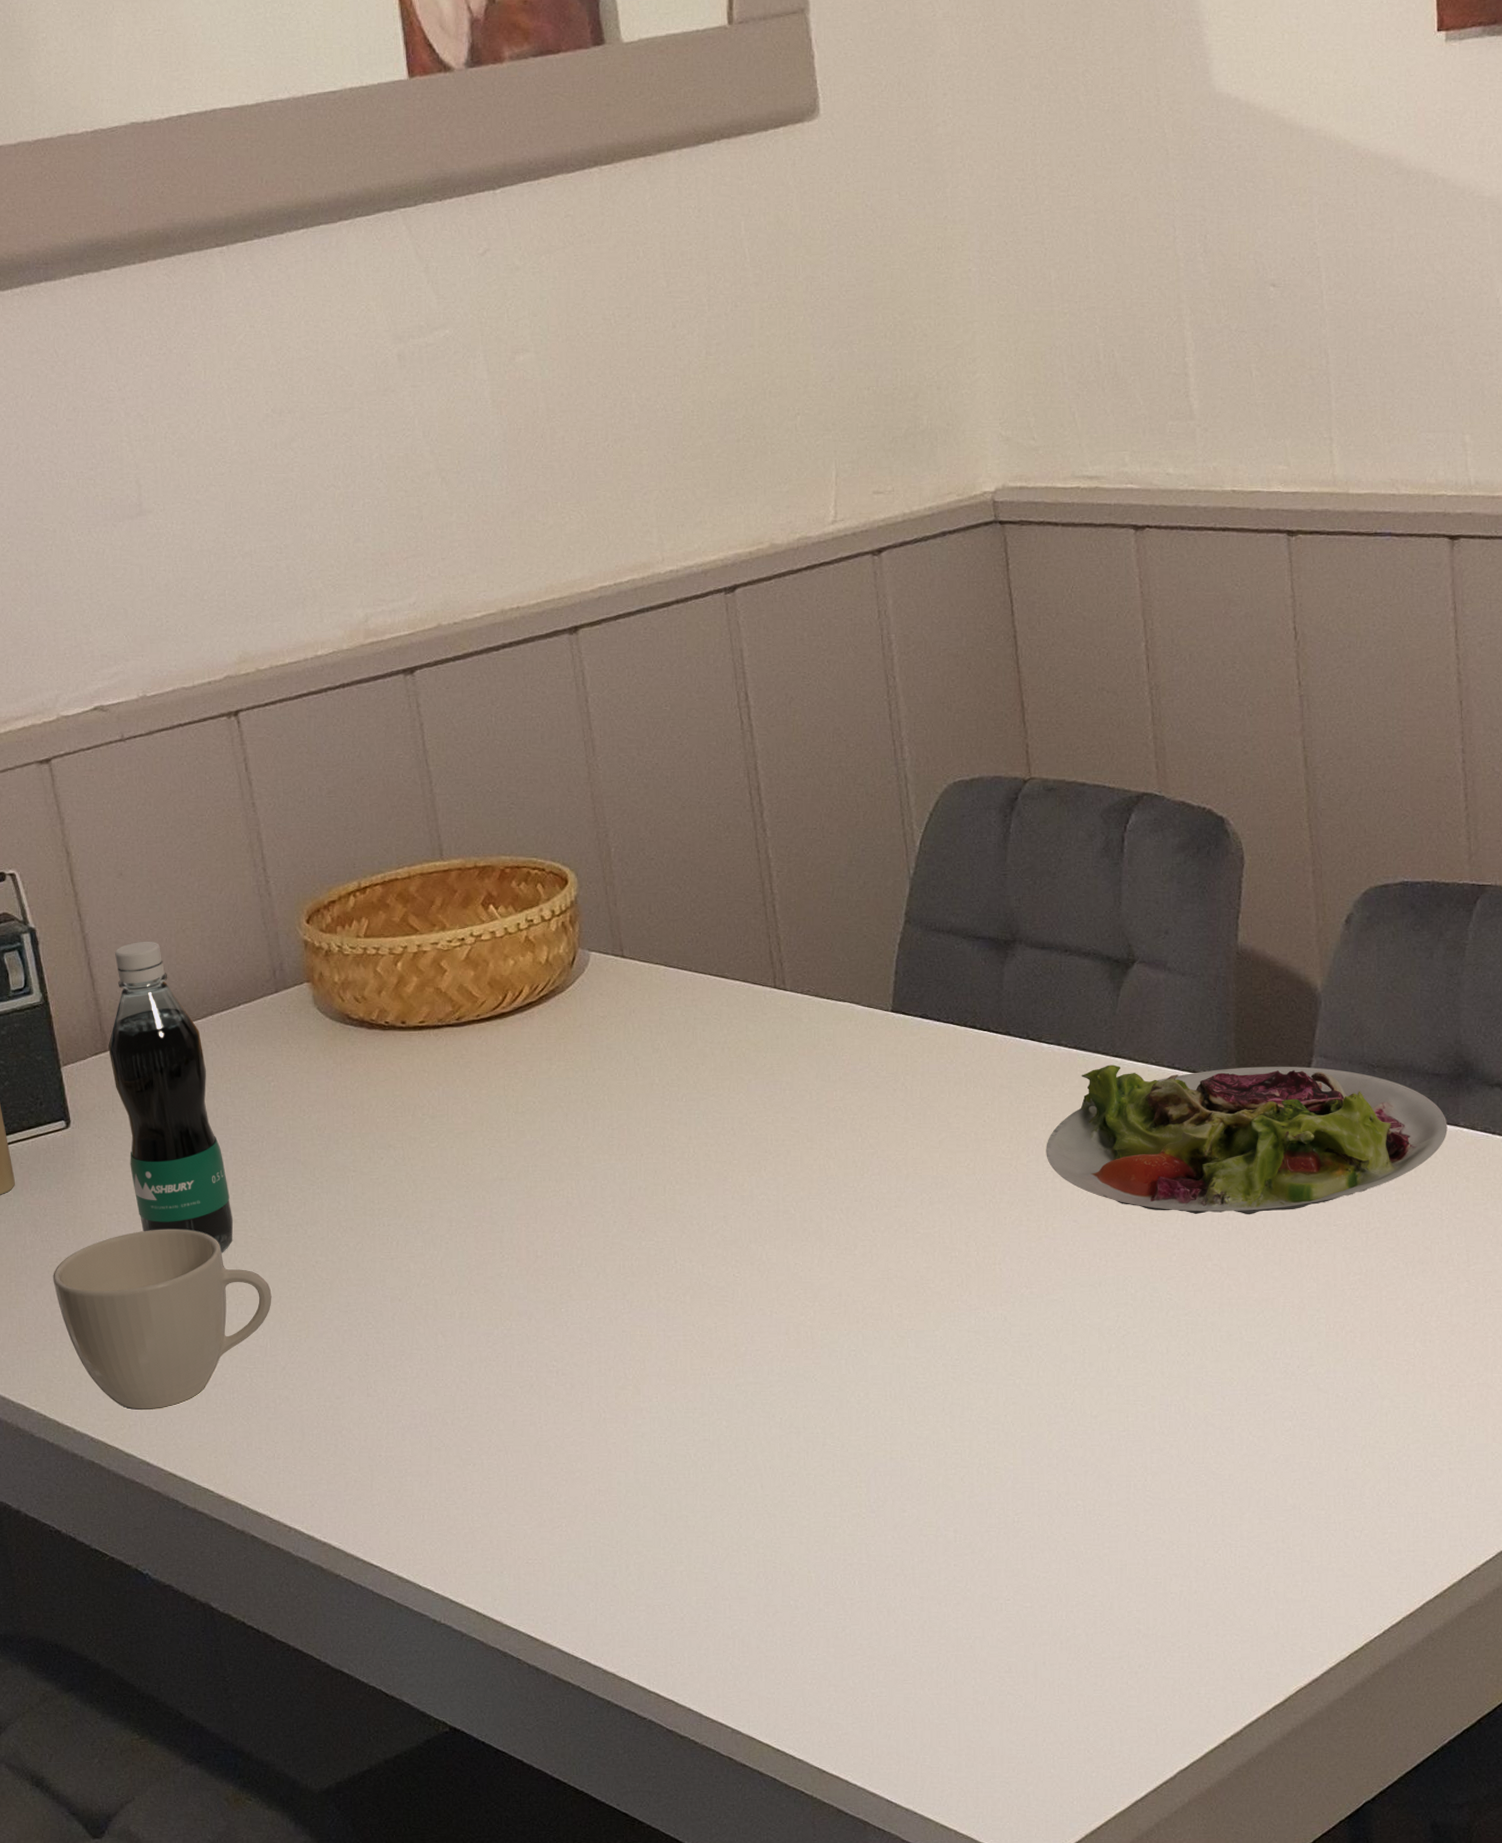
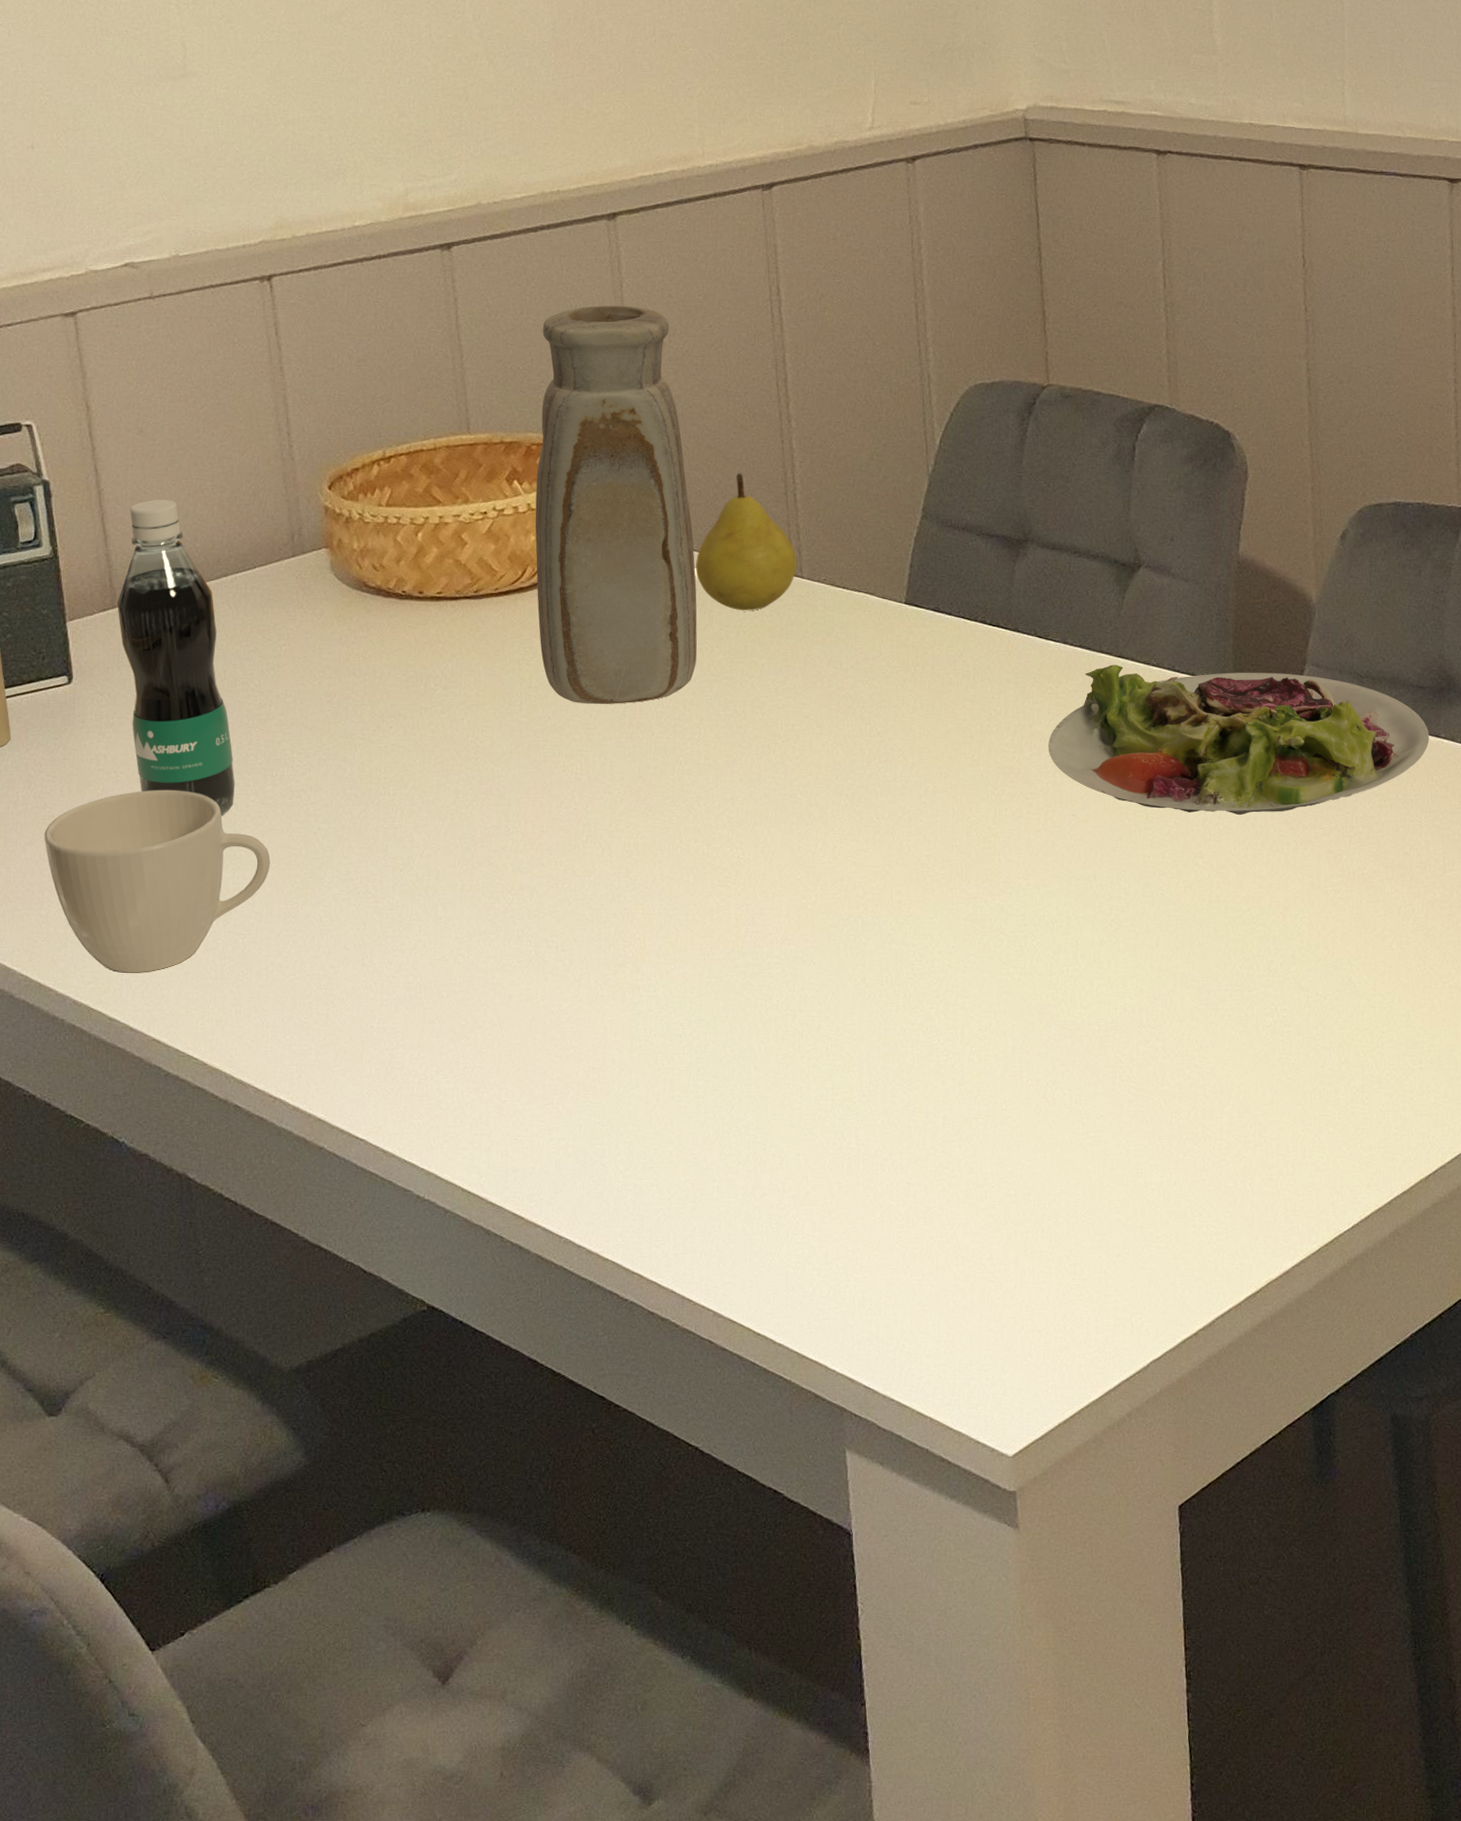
vase: none [509,721,683,1128] -> present [535,305,697,705]
fruit: none [677,886,780,1026] -> present [696,473,798,611]

